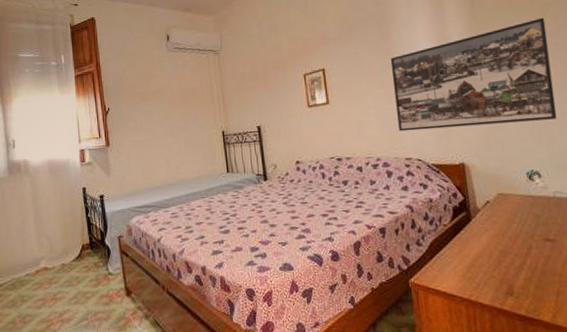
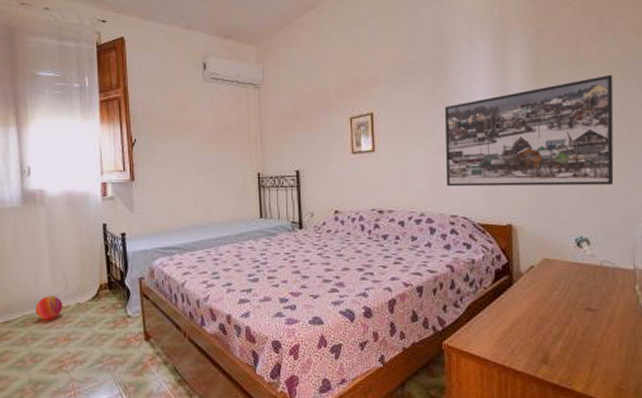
ball: none [24,258,49,282] -> present [36,296,63,320]

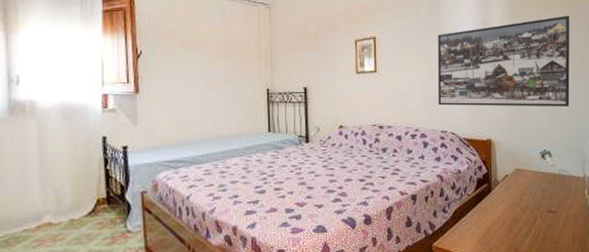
ball: present [36,296,63,320] -> none [21,212,54,239]

